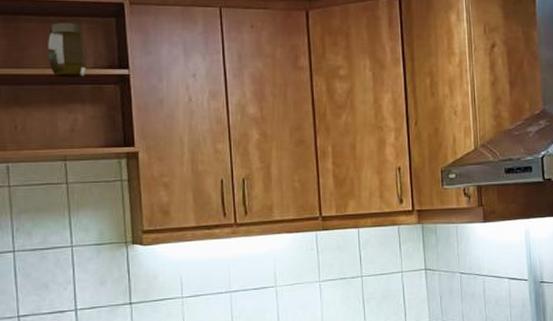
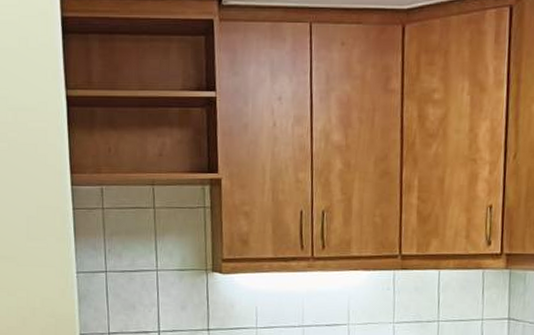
jar: present [48,22,88,78] -> none [140,42,177,100]

